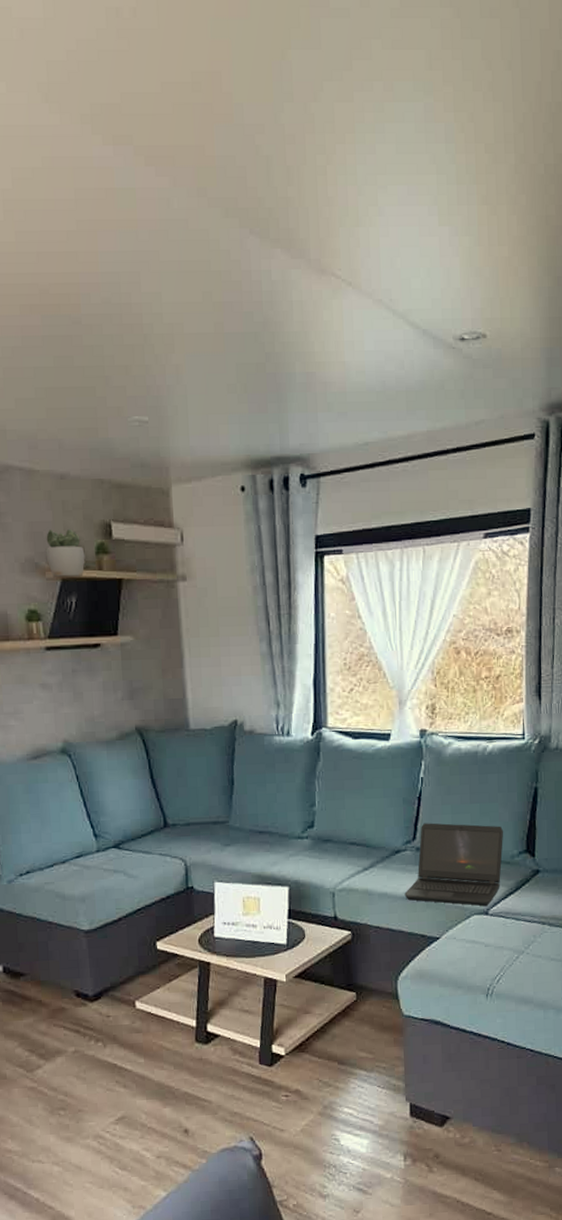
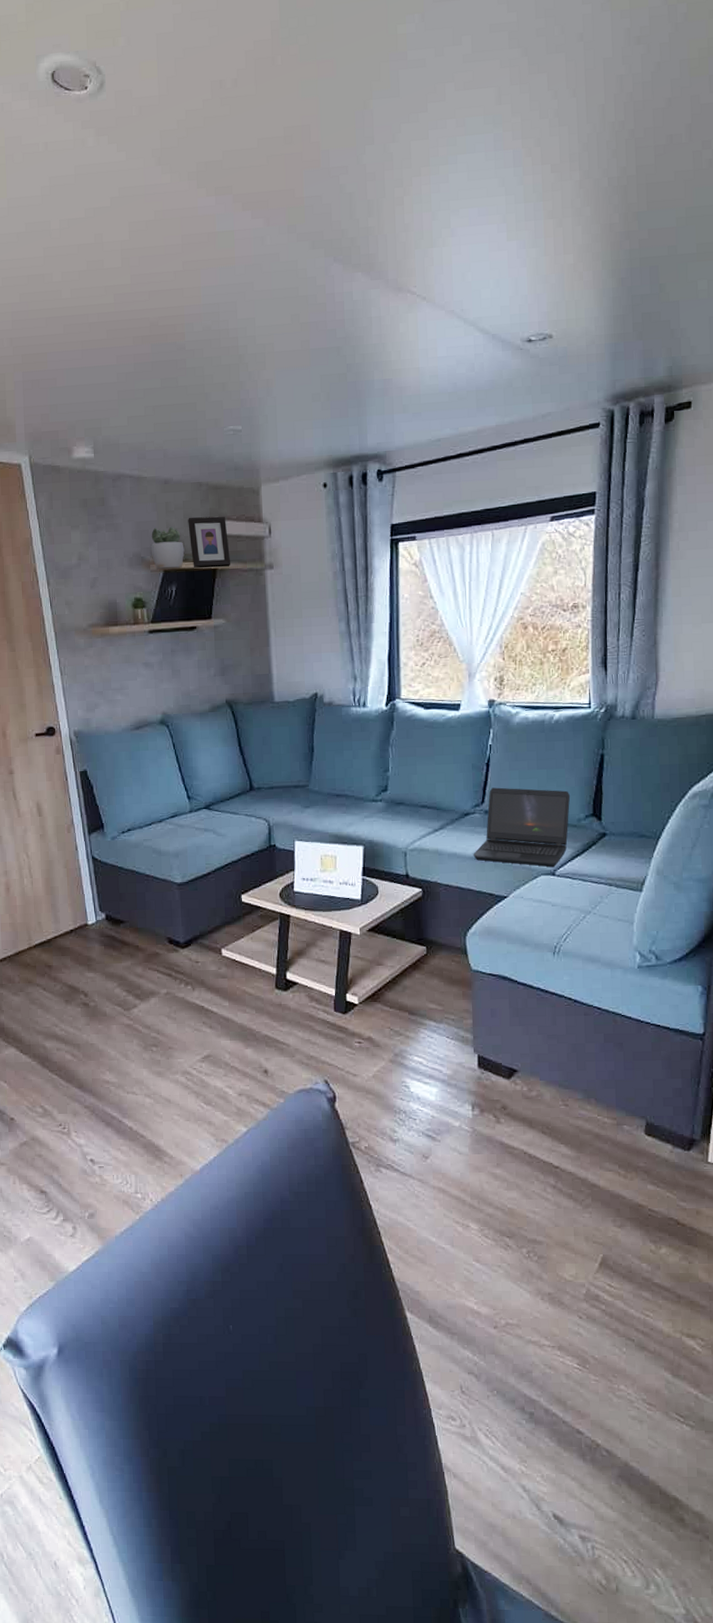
picture frame: none [88,518,138,578] -> present [188,516,230,569]

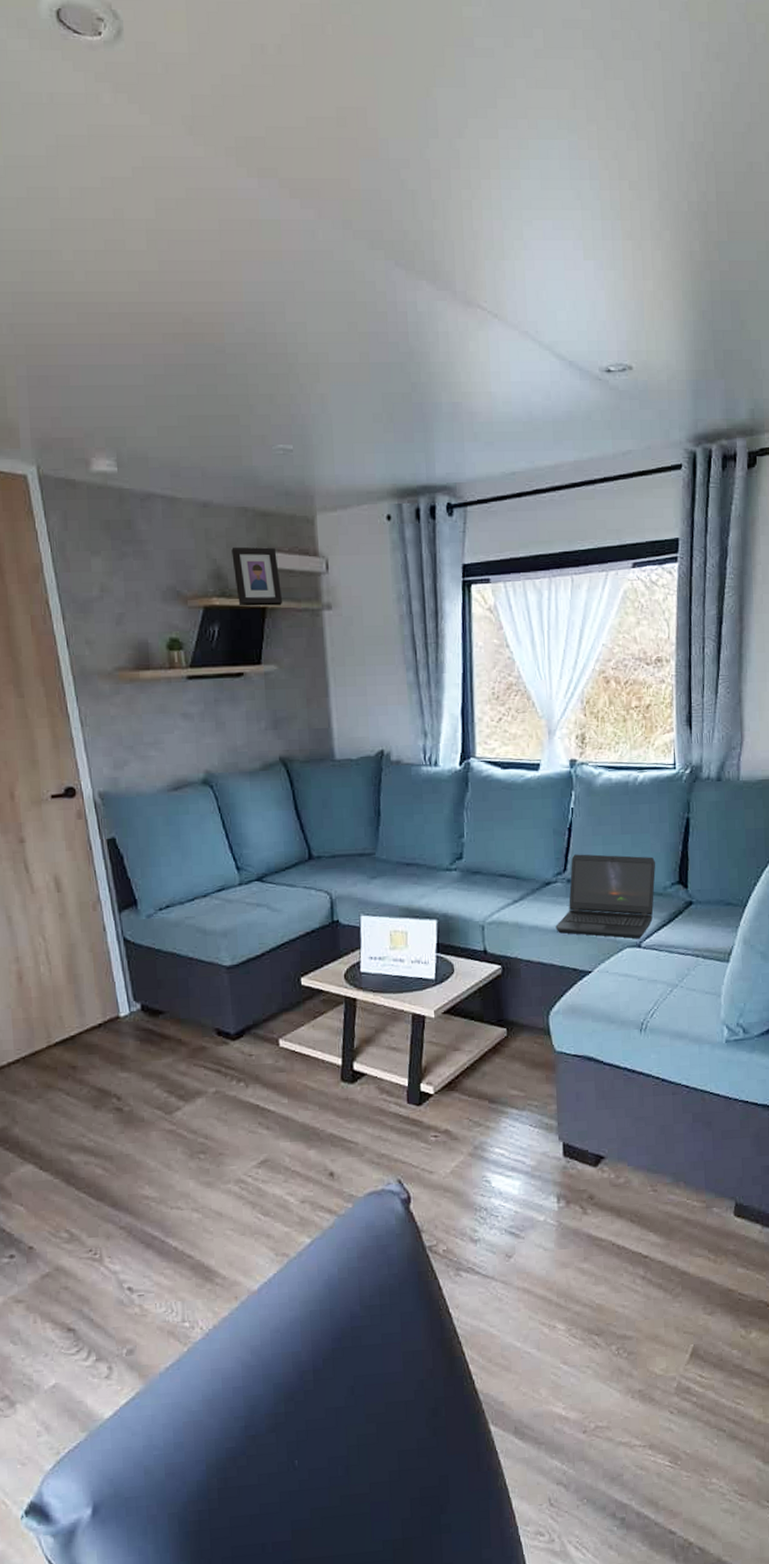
succulent plant: present [150,527,185,571] -> none [188,557,228,607]

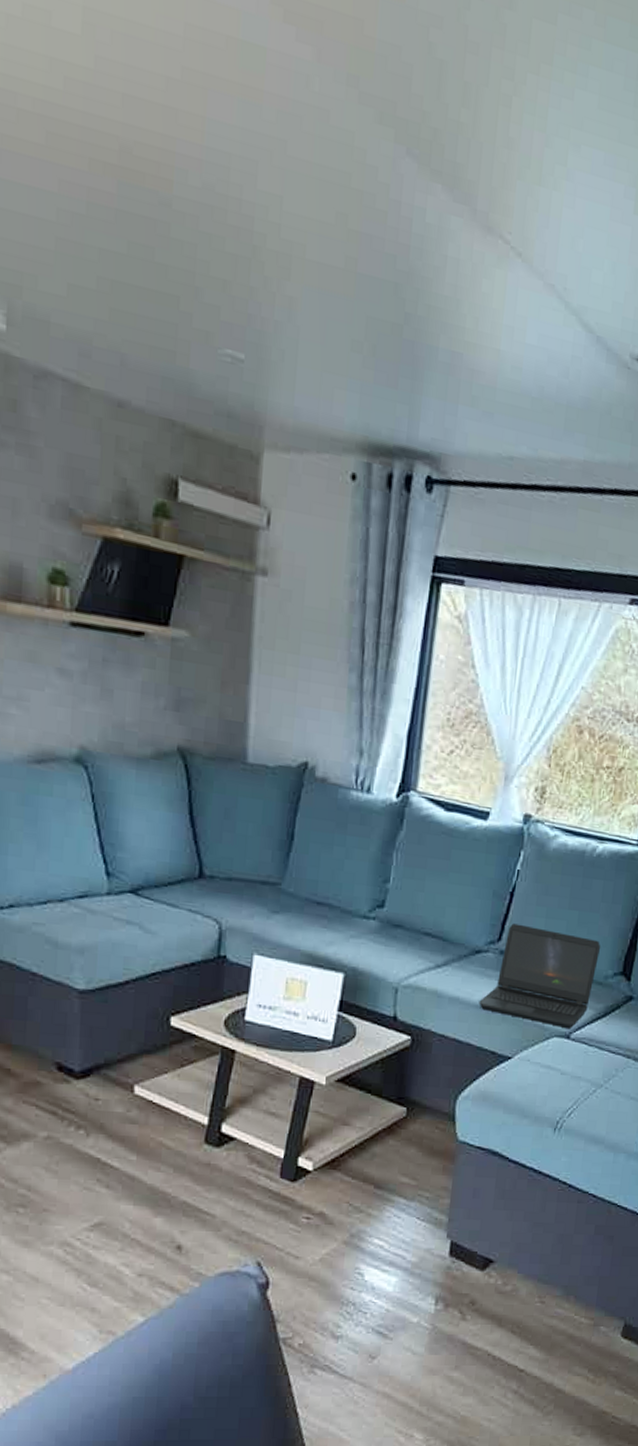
picture frame: present [231,546,282,606] -> none [147,468,207,557]

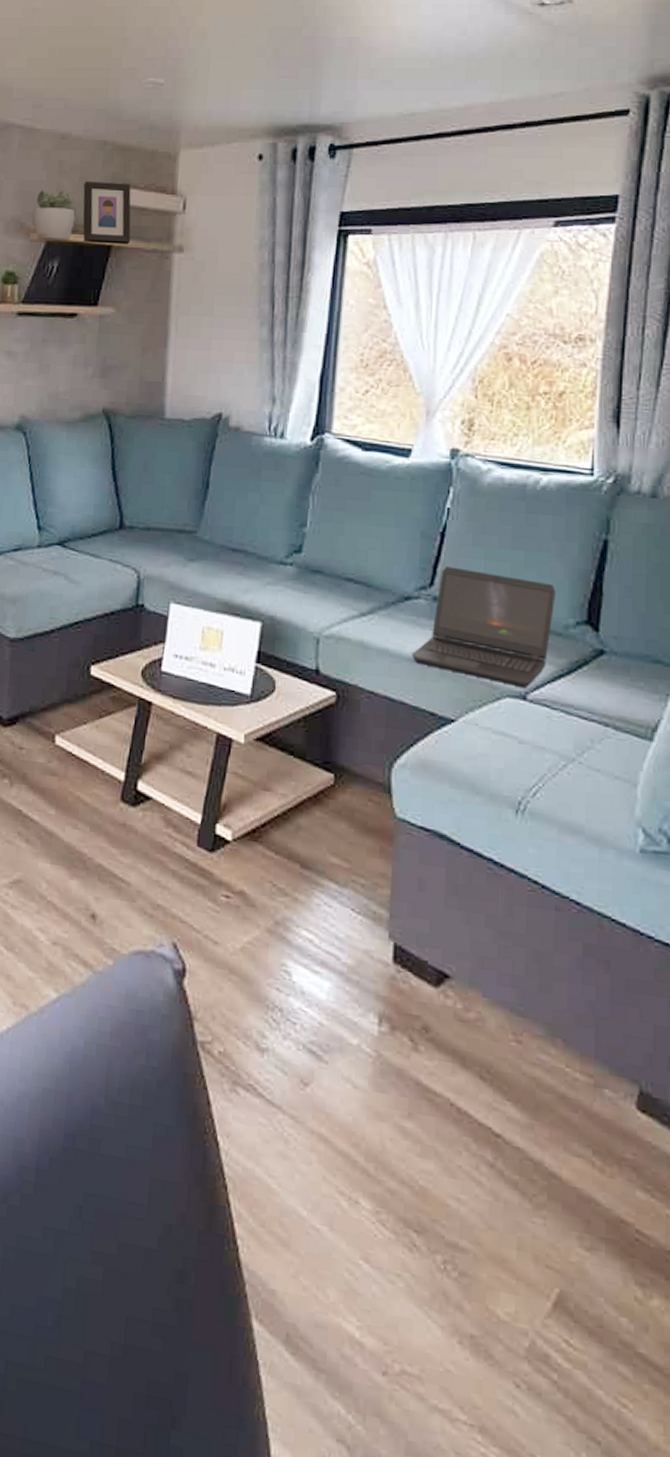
succulent plant: none [85,469,139,542] -> present [33,190,75,242]
picture frame: none [147,468,207,557] -> present [83,180,131,244]

